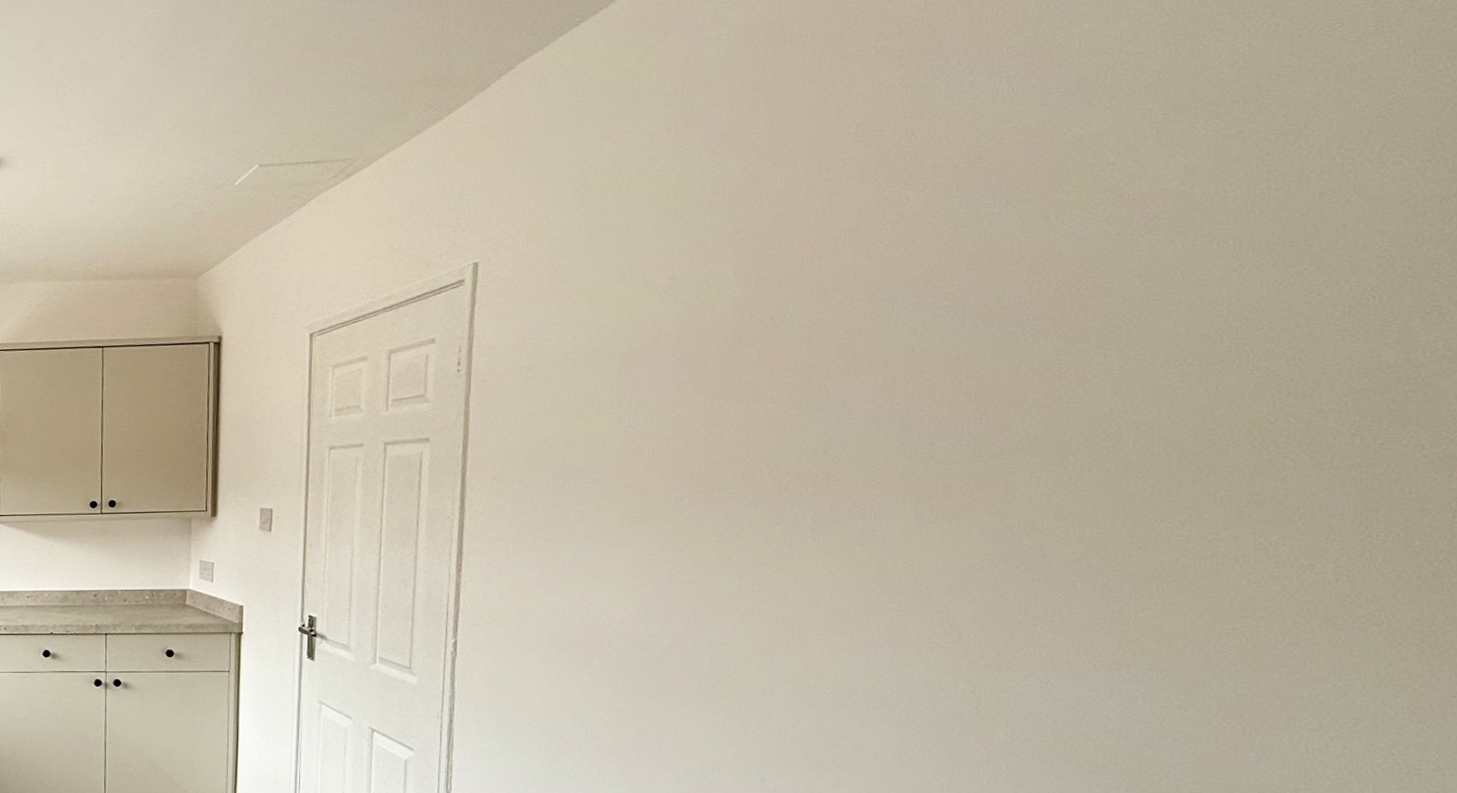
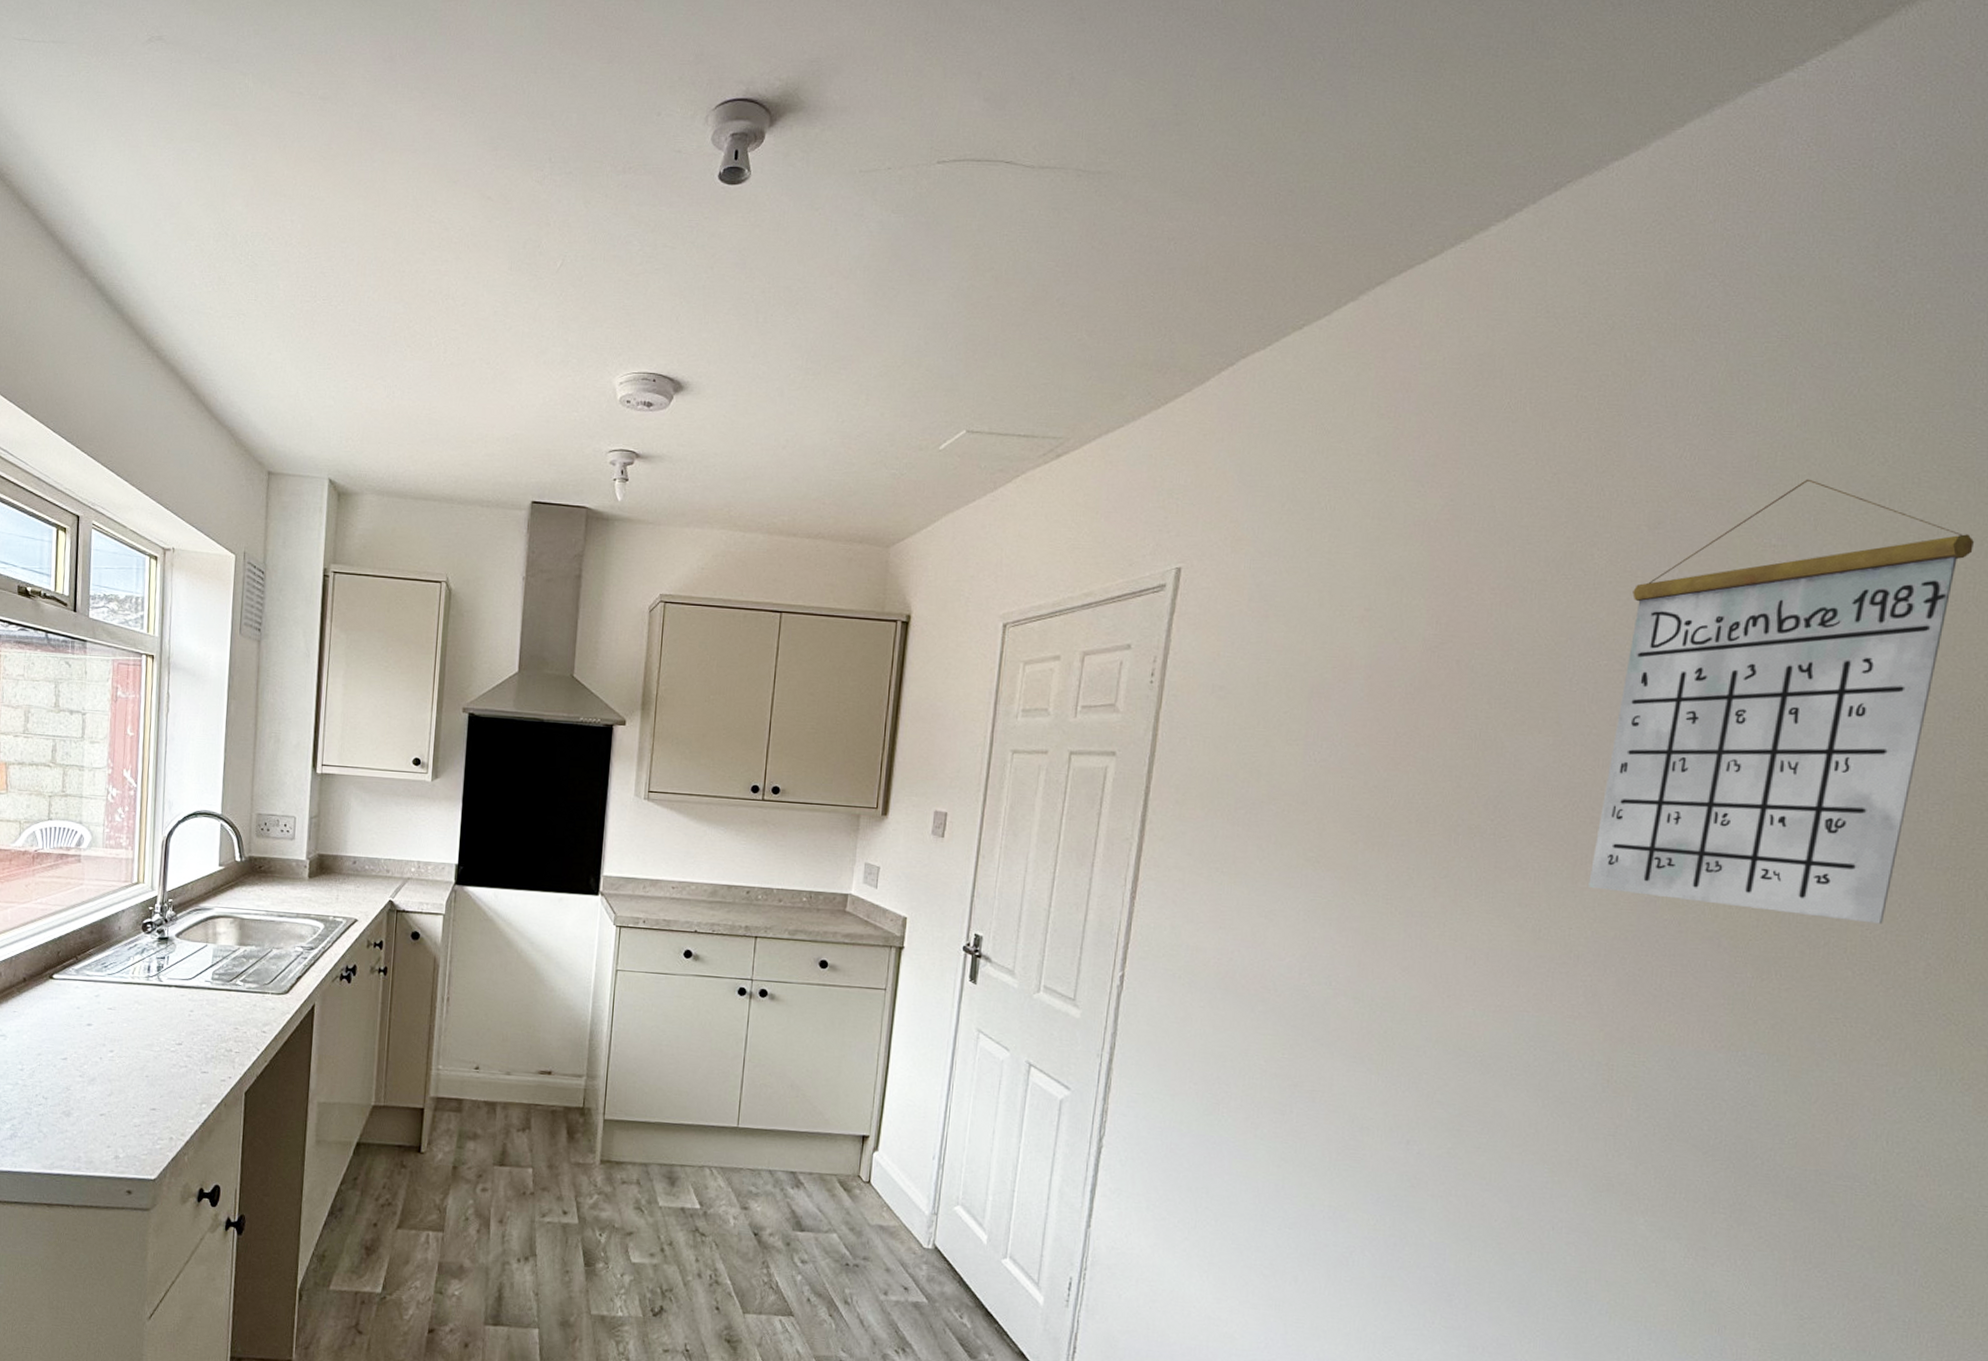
calendar: none [935,92,1350,530] -> present [1588,479,1974,924]

